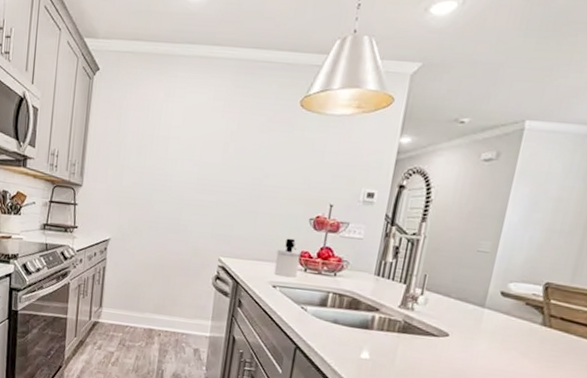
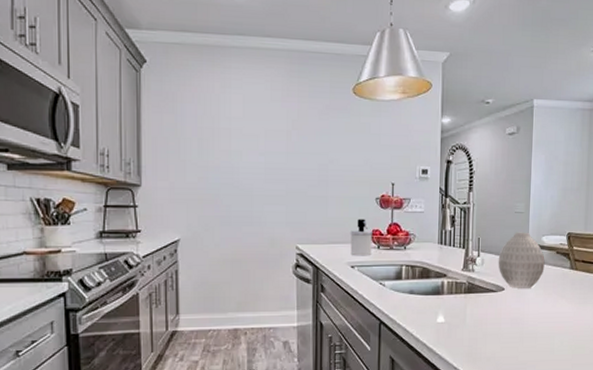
vase: none [445,273,509,340] -> present [498,232,545,289]

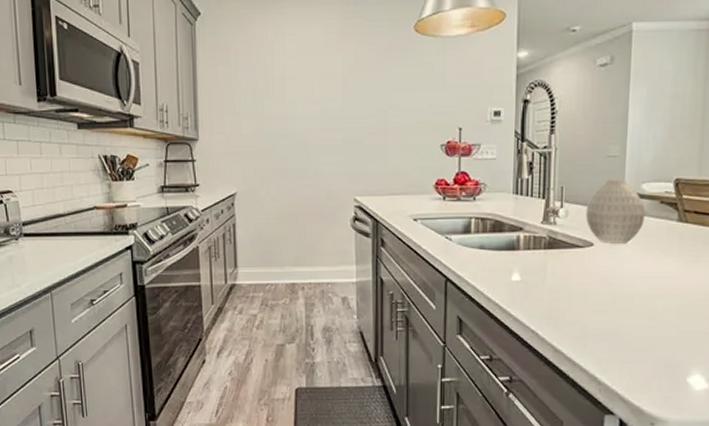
soap dispenser: present [349,219,372,256] -> none [412,168,437,208]

